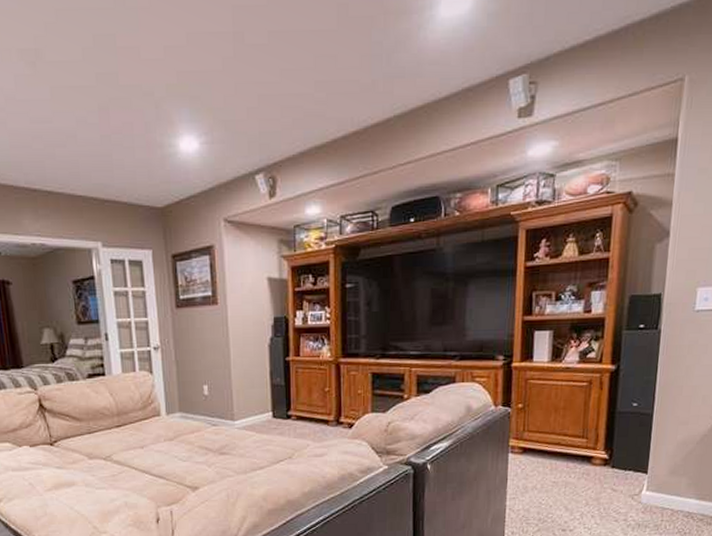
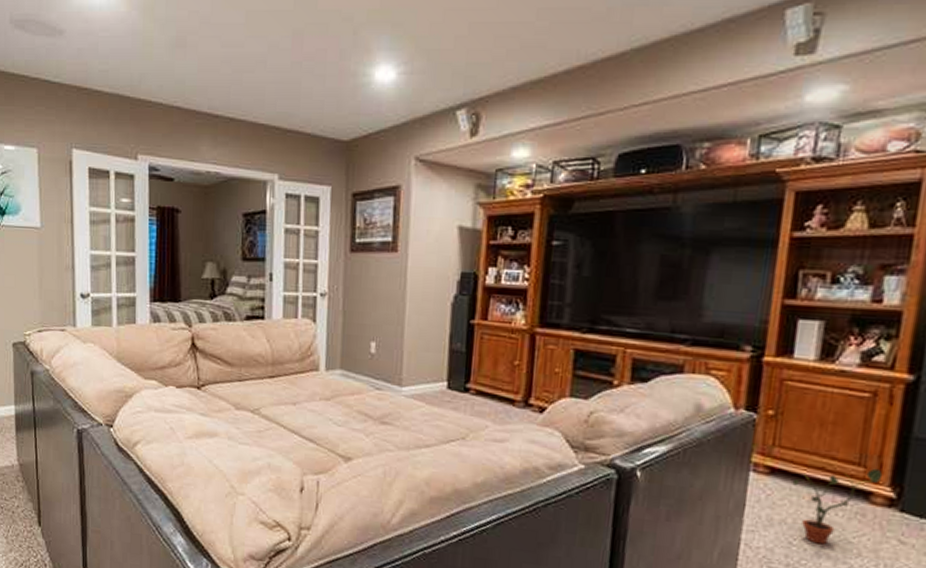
potted plant: none [538,438,599,501] -> present [792,468,883,545]

